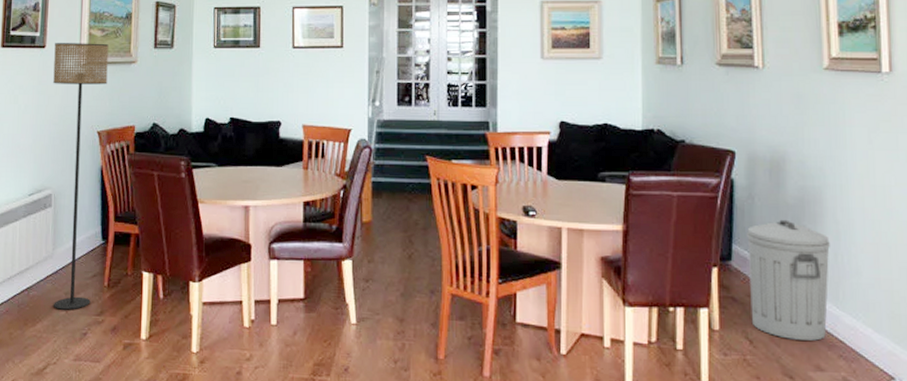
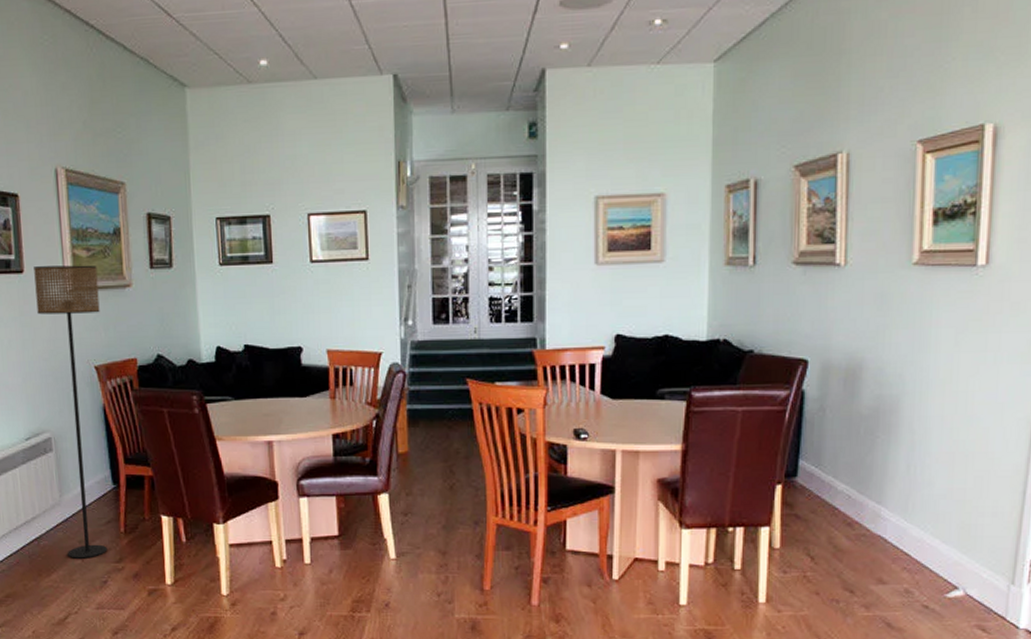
trash can: present [747,219,830,341] -> none [814,431,903,554]

